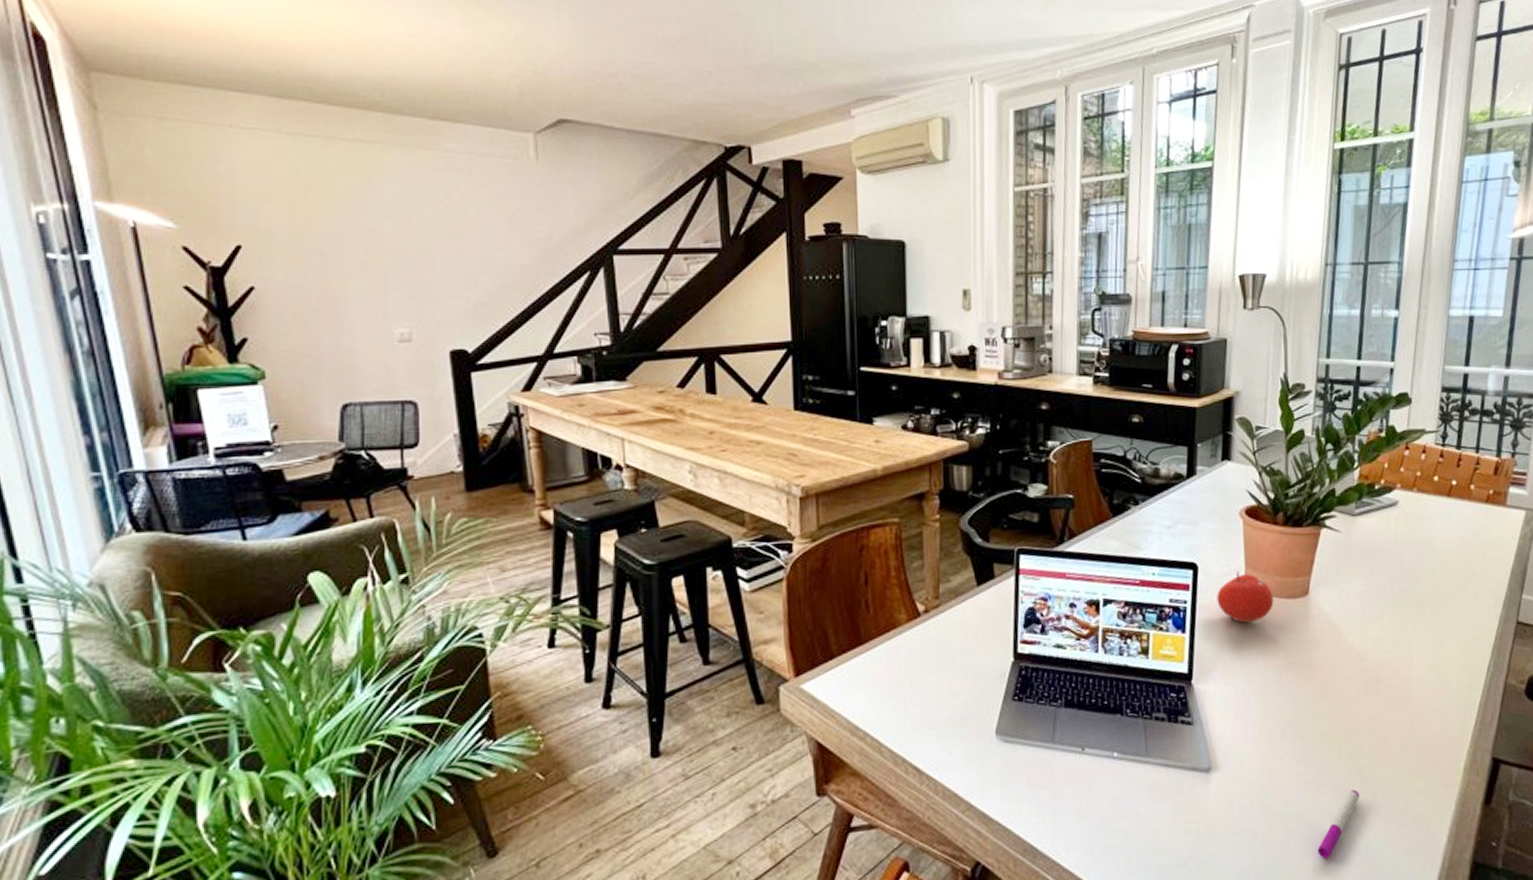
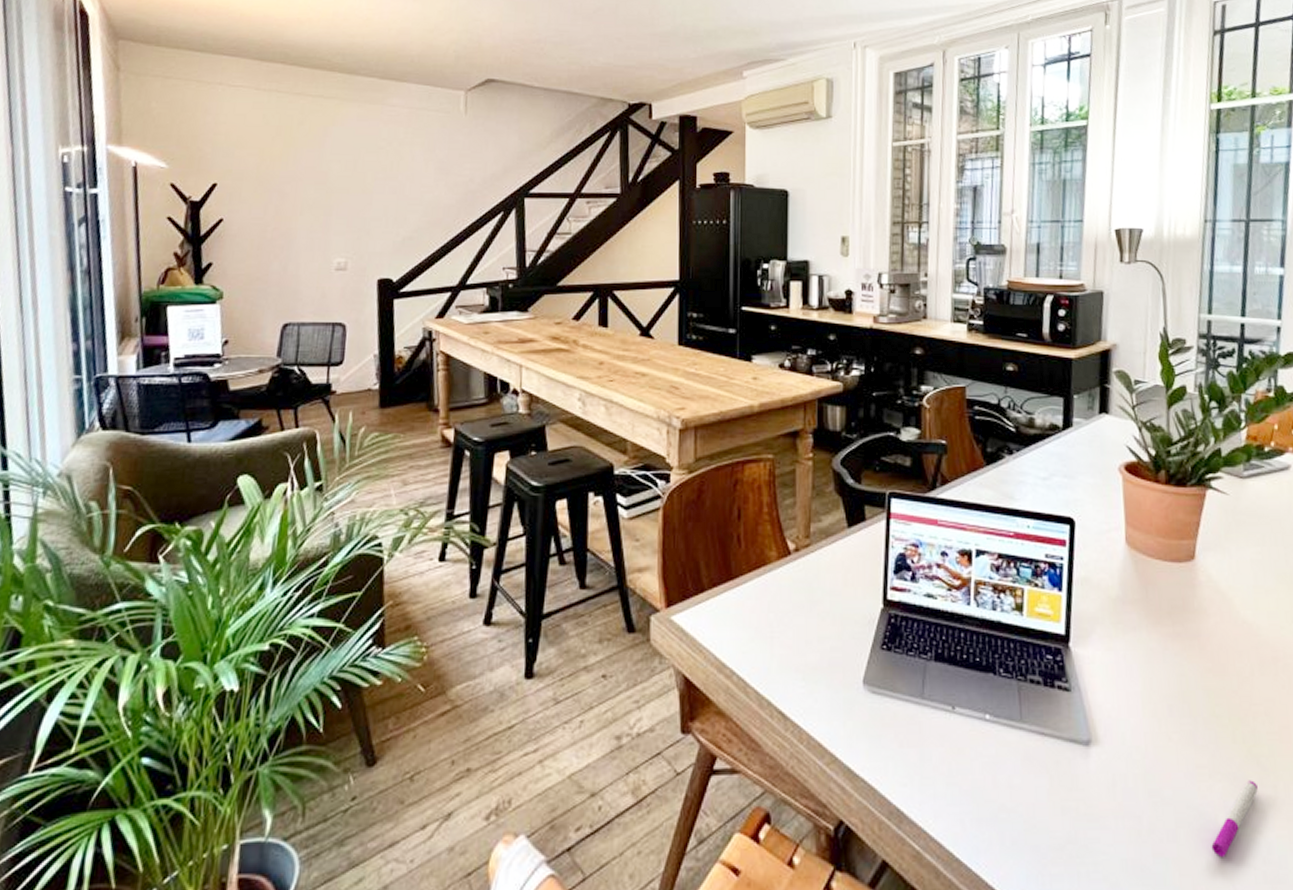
fruit: present [1217,571,1274,623] -> none [1095,530,1157,585]

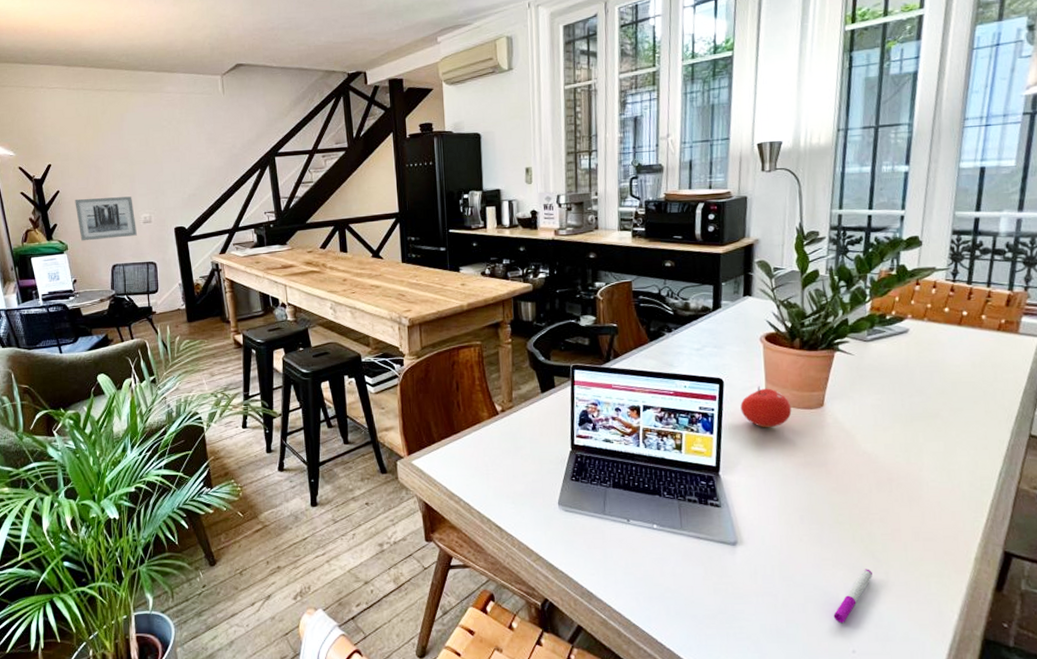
wall art: none [242,233,325,289] -> present [75,196,138,241]
fruit: none [1095,530,1157,585] -> present [740,386,792,428]

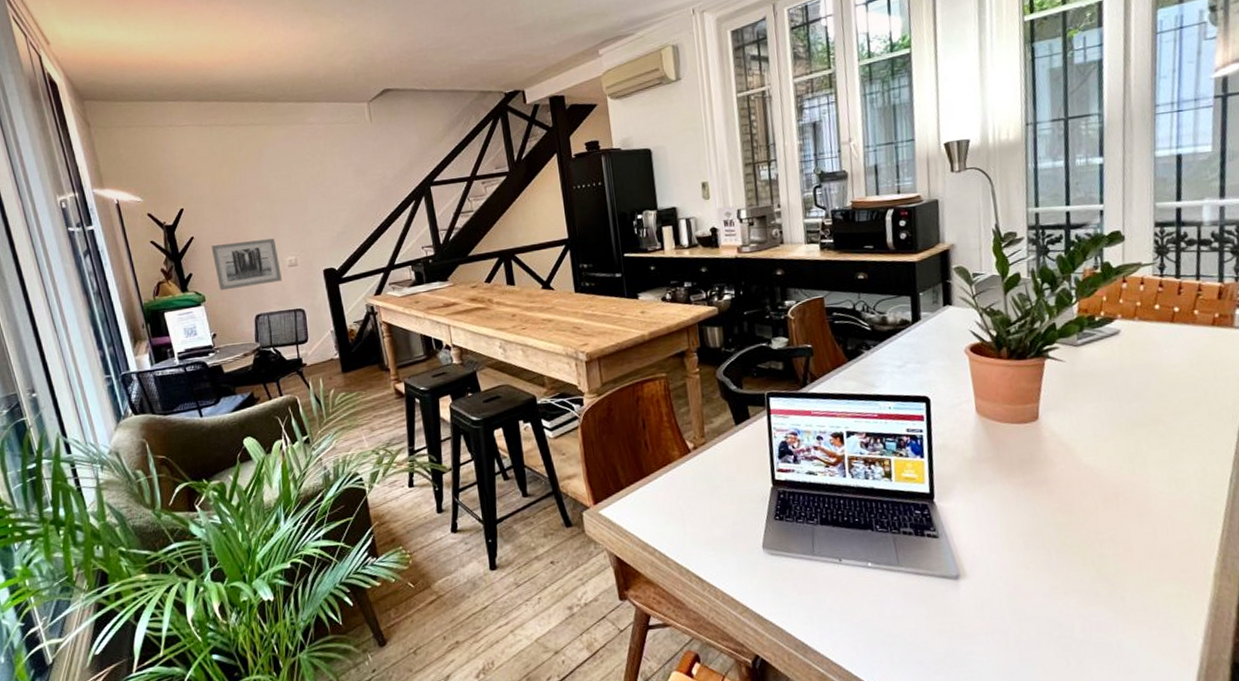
fruit: present [740,386,792,428] -> none [950,402,1006,448]
pen: present [833,569,872,624] -> none [1070,594,1108,658]

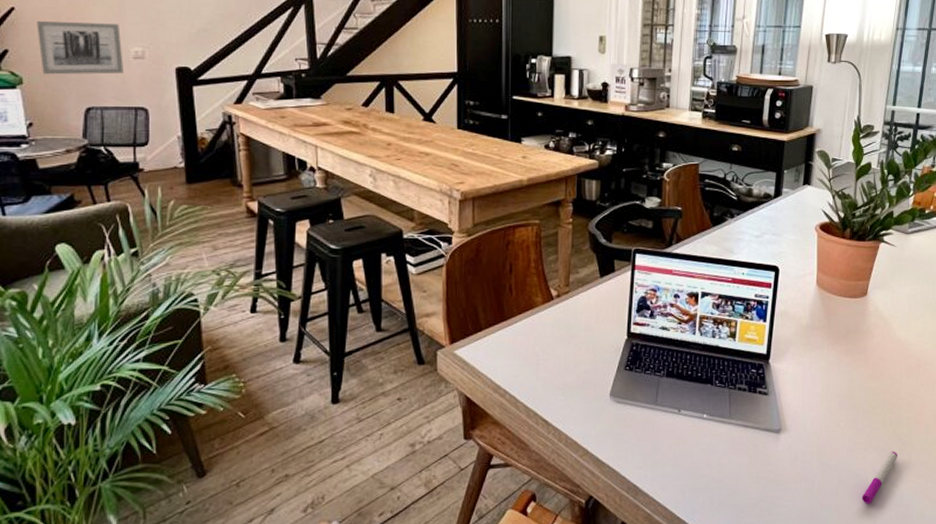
pen: none [1070,594,1108,658] -> present [862,451,897,505]

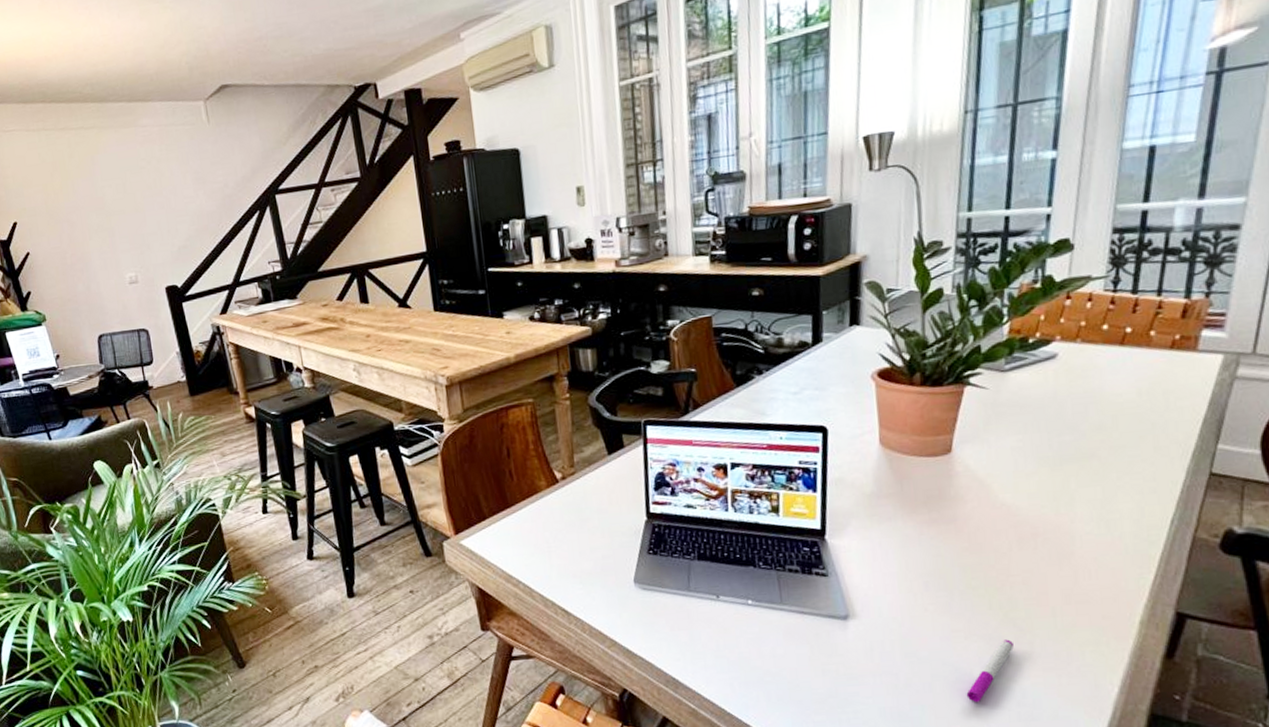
wall art: present [36,21,125,75] -> none [48,253,124,310]

